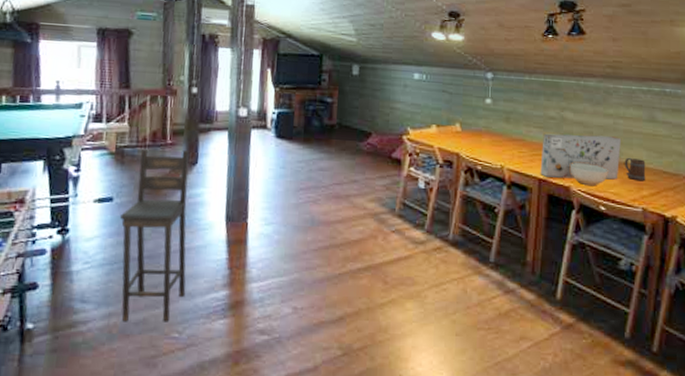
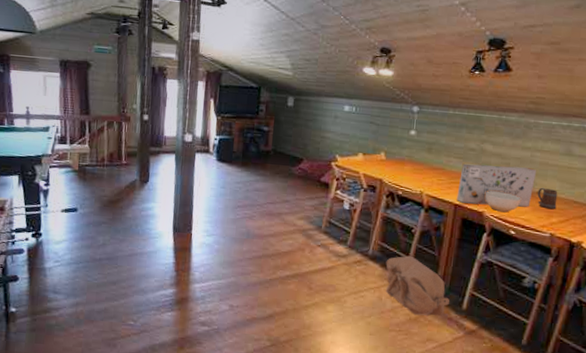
bar stool: present [120,149,189,322] -> none [84,168,141,312]
duffel bag: none [468,239,541,309] -> present [385,255,449,316]

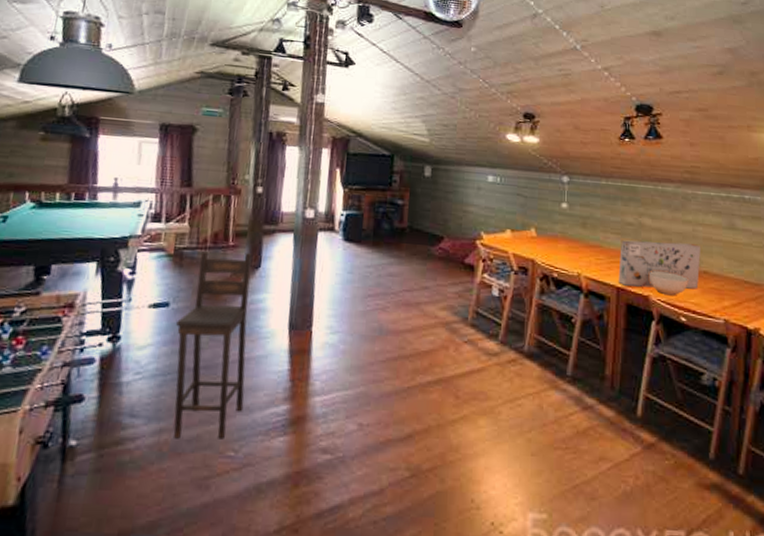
bar stool: none [84,168,141,312] -> present [173,251,252,439]
duffel bag: present [385,255,449,316] -> none [544,351,621,427]
beer mug: present [537,187,558,210] -> none [705,265,727,292]

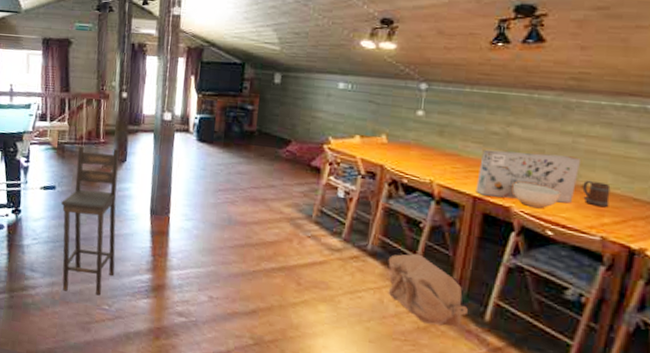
duffel bag: none [544,351,621,427] -> present [388,253,468,327]
beer mug: none [705,265,727,292] -> present [582,180,611,208]

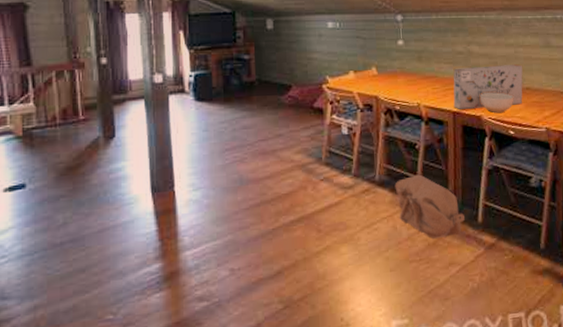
bar stool: present [61,146,119,296] -> none [36,125,116,313]
beer mug: present [582,180,611,208] -> none [527,82,547,104]

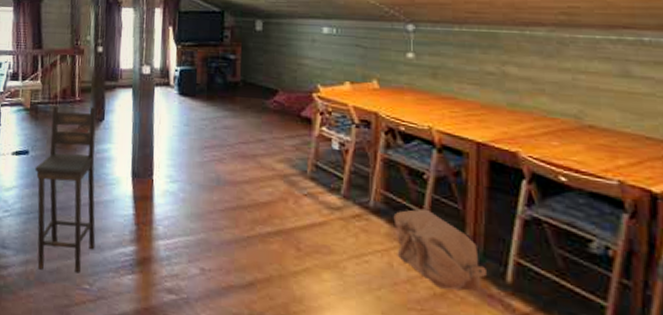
bar stool: none [36,125,116,313] -> present [35,106,96,273]
toy set box: present [453,64,523,109] -> none [478,91,585,146]
bowl: present [479,92,514,113] -> none [516,124,569,153]

